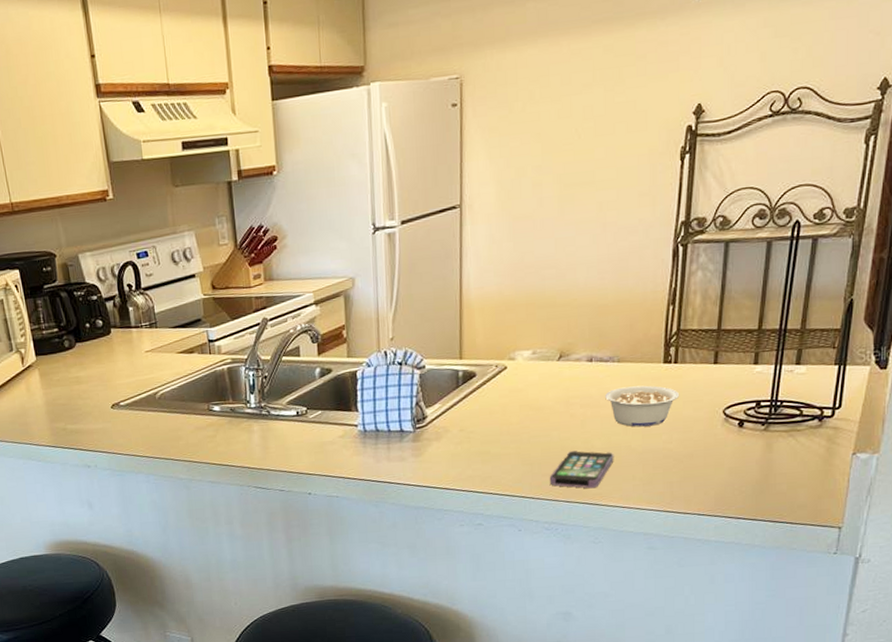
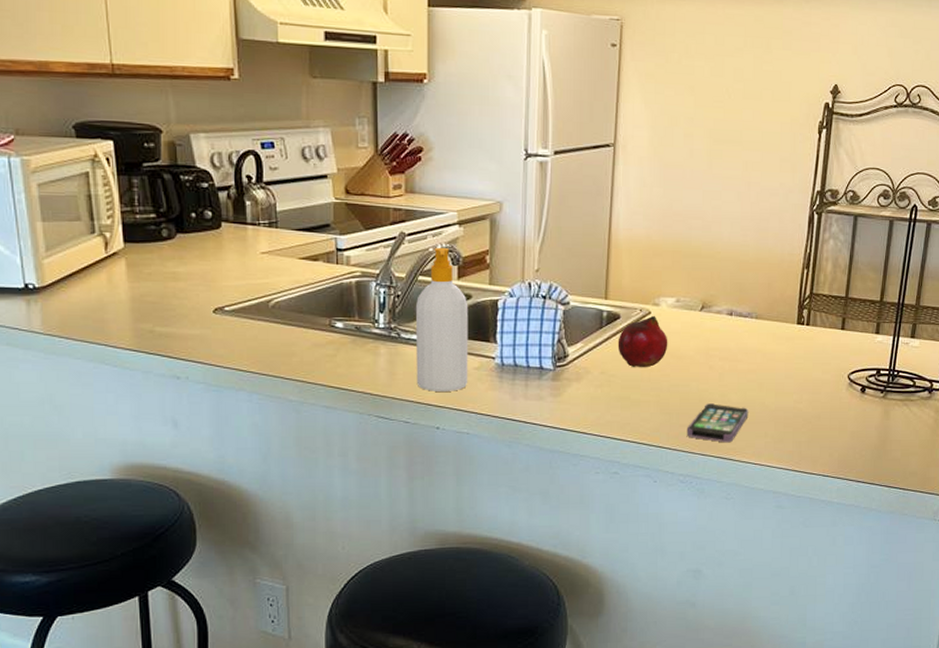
soap bottle: none [281,327,334,461] -> present [415,247,469,391]
fruit: none [475,369,526,423] -> present [617,315,668,368]
legume: present [605,385,680,427] -> none [743,344,811,385]

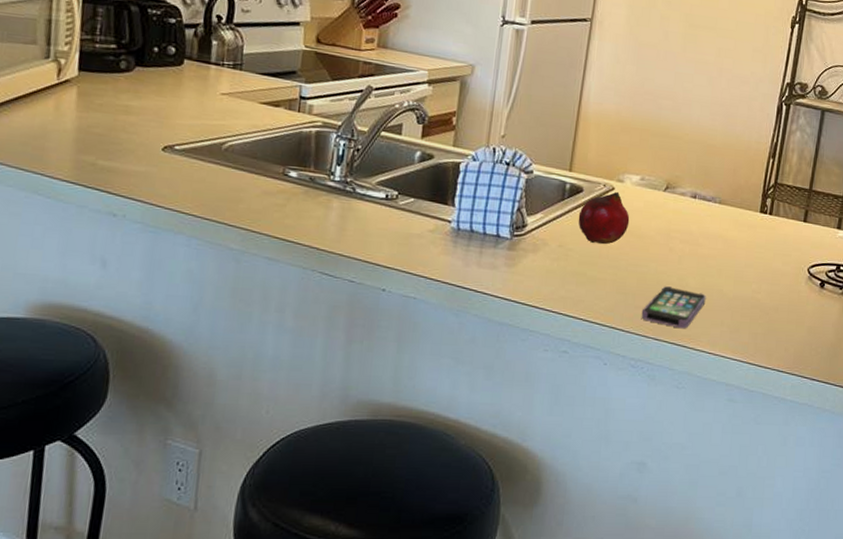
soap bottle: present [415,247,469,391] -> none [366,104,430,253]

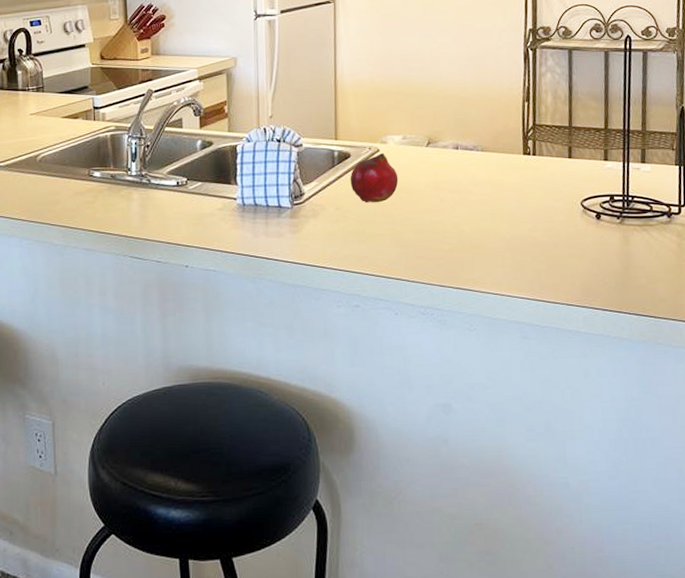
smartphone: present [641,286,706,329] -> none [423,235,484,274]

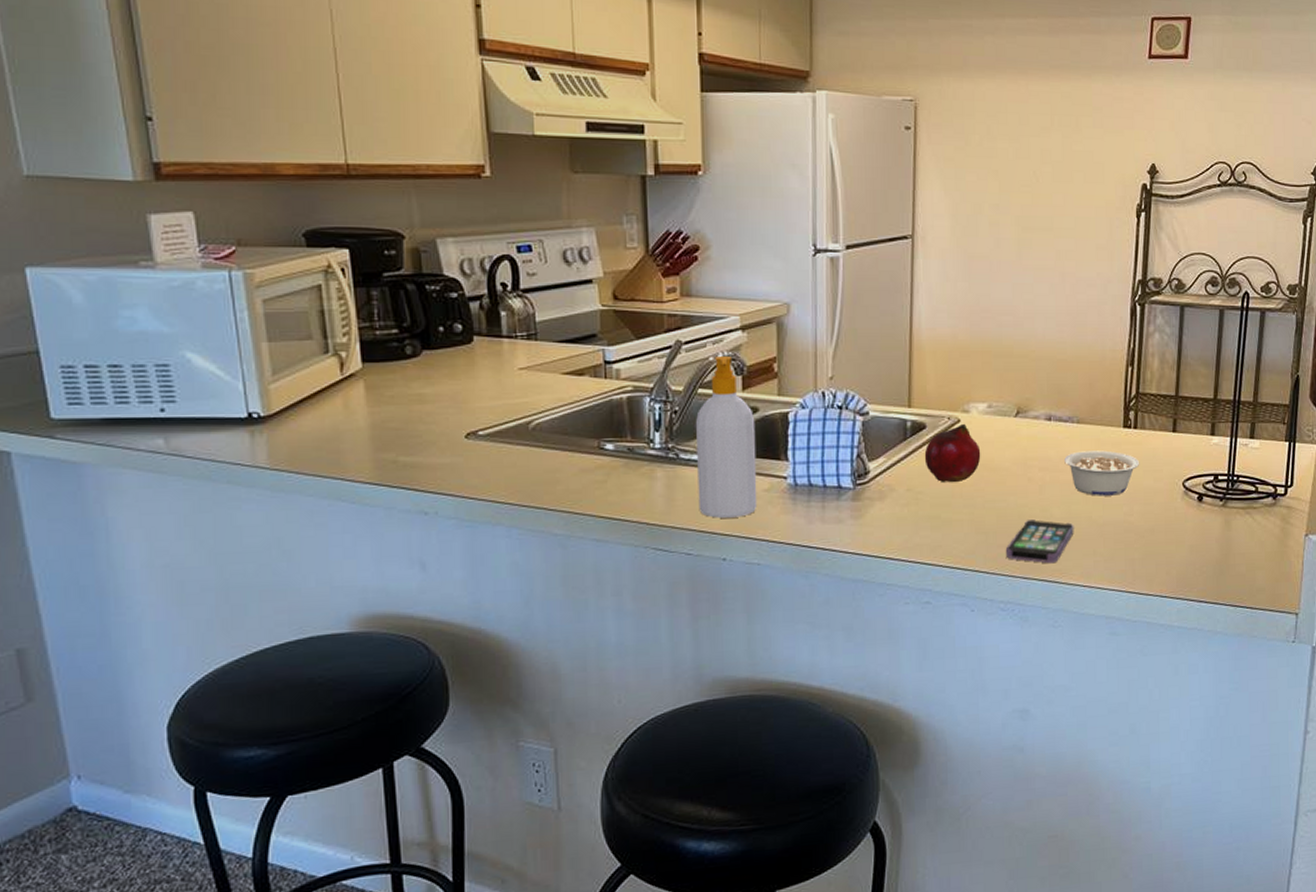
soap bottle: none [163,100,213,232] -> present [695,355,758,518]
smartphone: none [423,235,484,274] -> present [1005,520,1074,564]
legume: none [472,174,540,215] -> present [1064,450,1140,496]

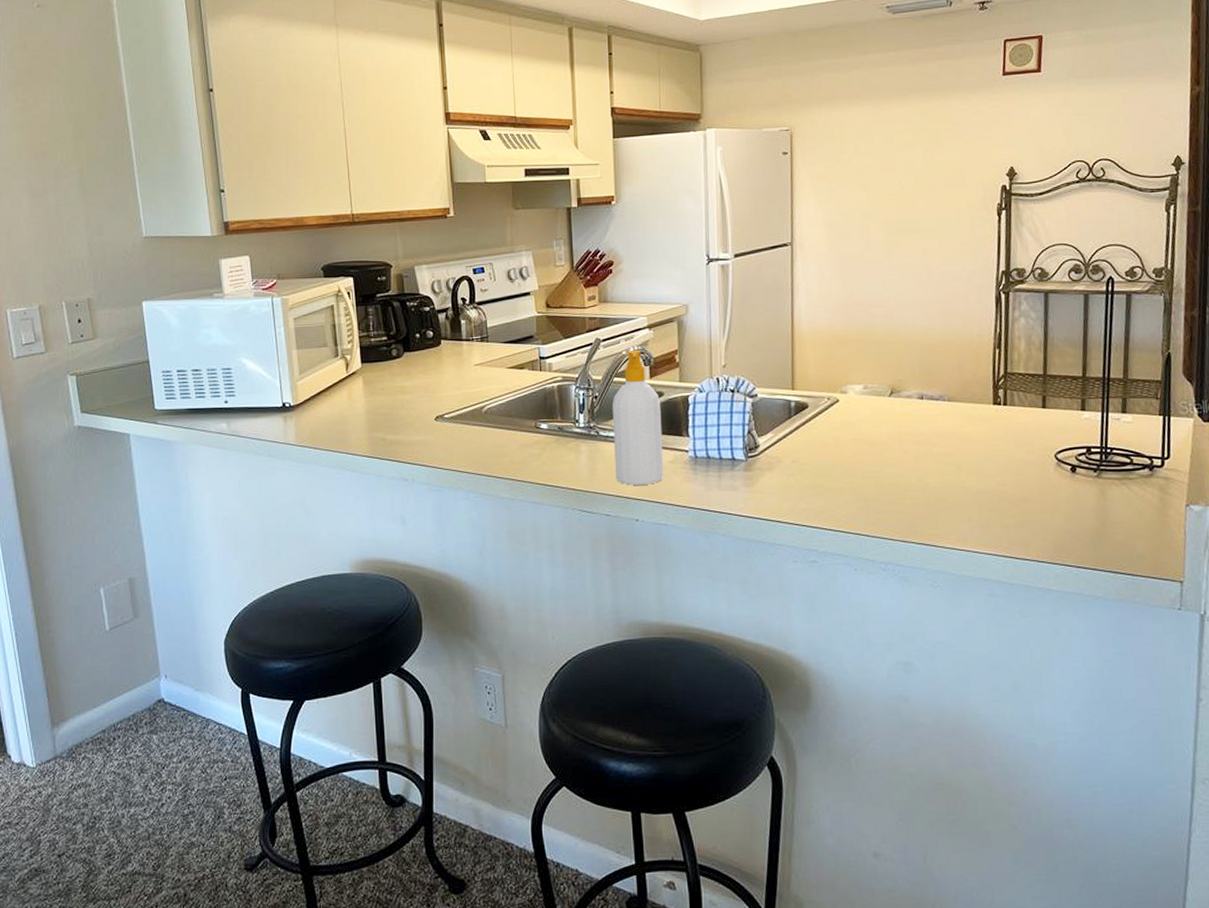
fruit: present [924,423,981,483] -> none [807,403,859,456]
smartphone: present [1005,520,1074,564] -> none [884,488,949,529]
legume: present [1064,450,1140,496] -> none [937,425,1011,467]

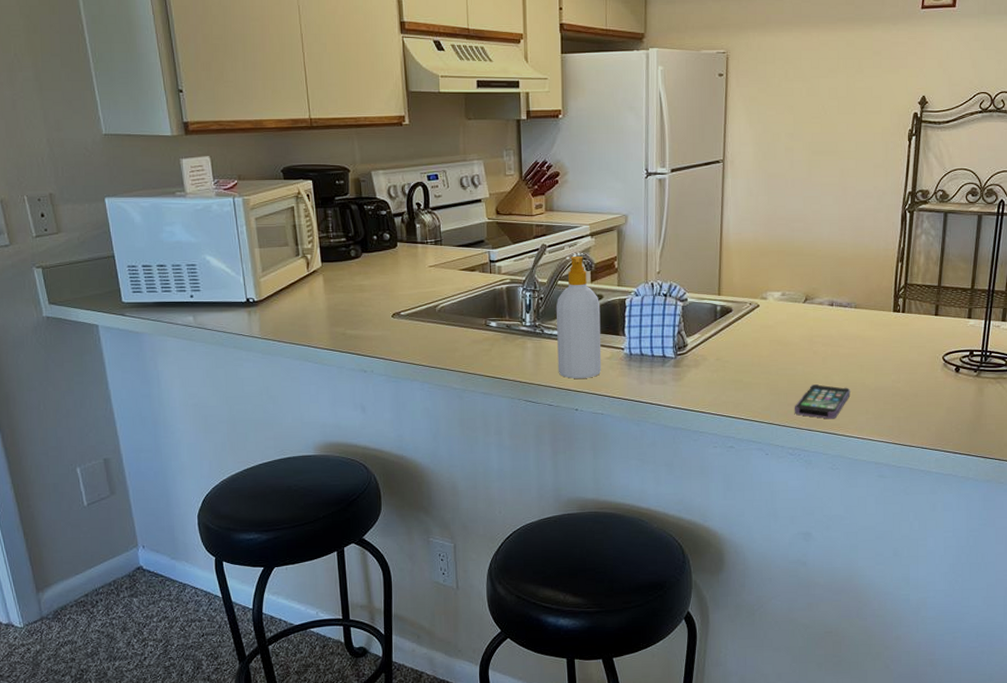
smartphone: none [884,488,949,529] -> present [794,384,851,419]

